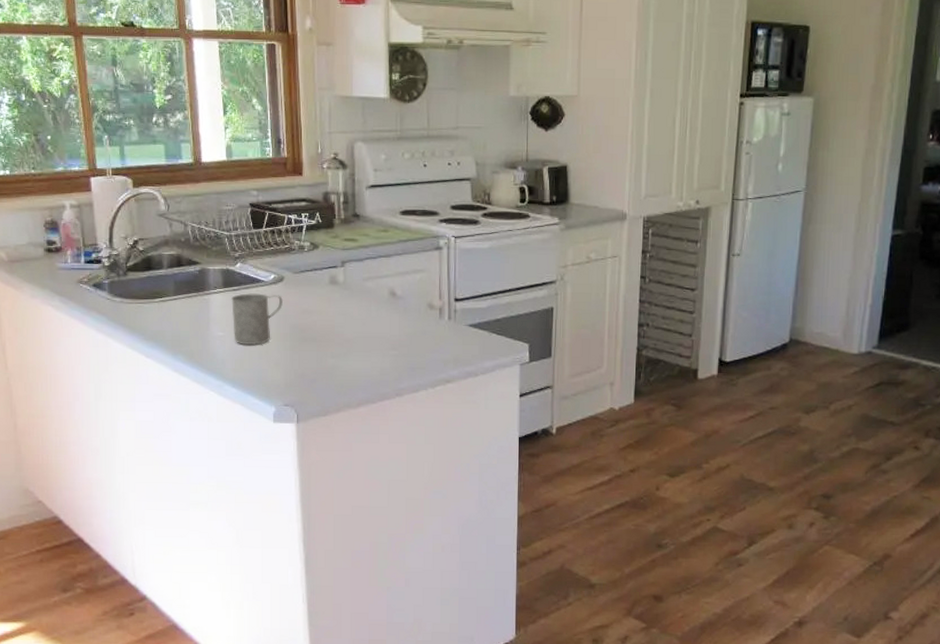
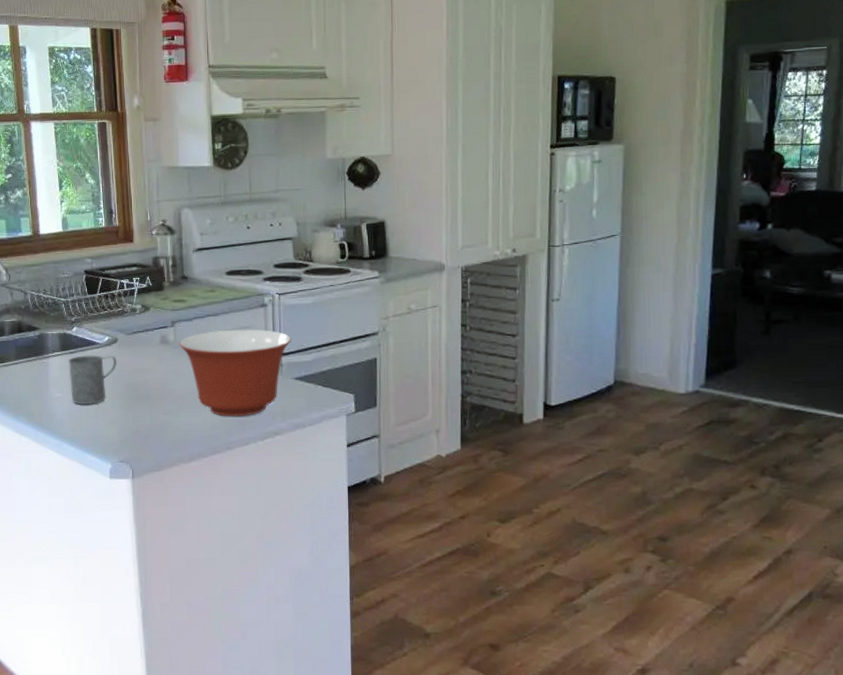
mixing bowl: none [349,272,467,363] -> present [179,329,292,417]

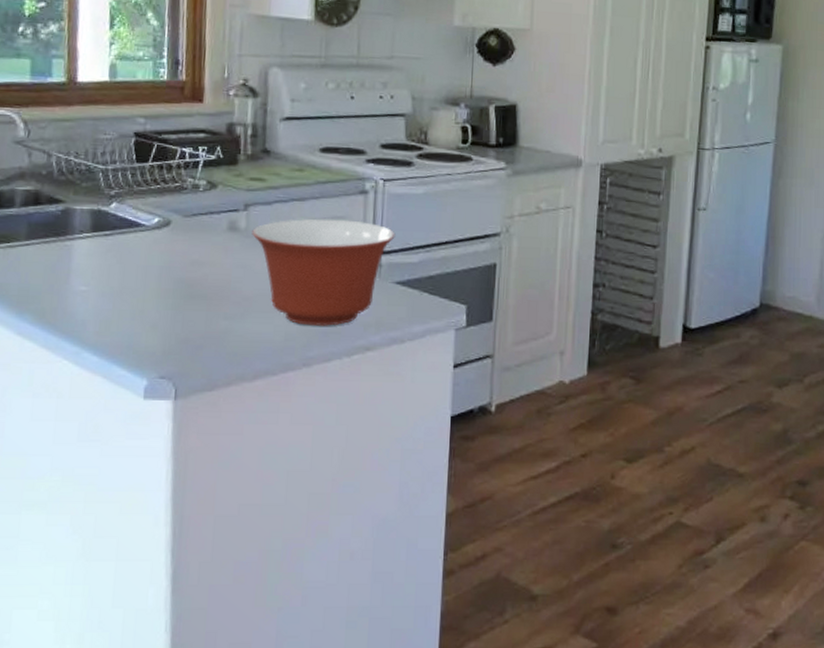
mug: present [69,355,118,405] -> none [100,239,169,304]

